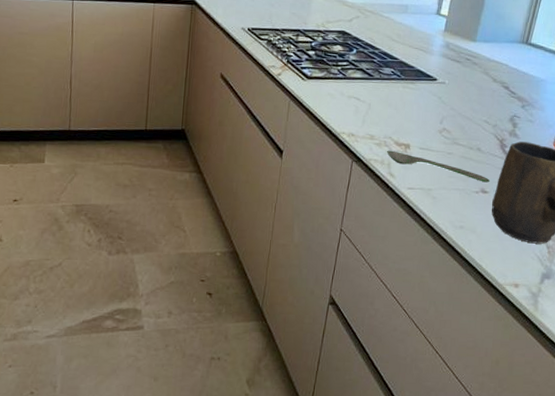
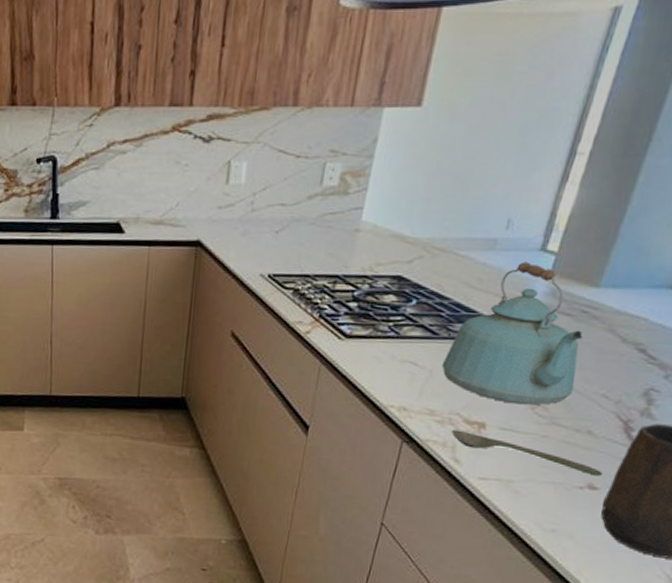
kettle: none [377,22,469,130] -> present [441,261,583,405]

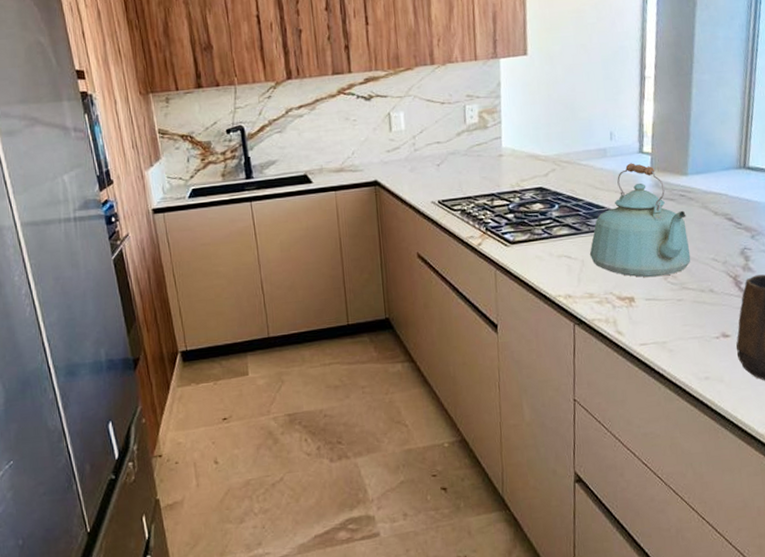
spoon: present [451,429,604,476] -> none [609,306,731,326]

